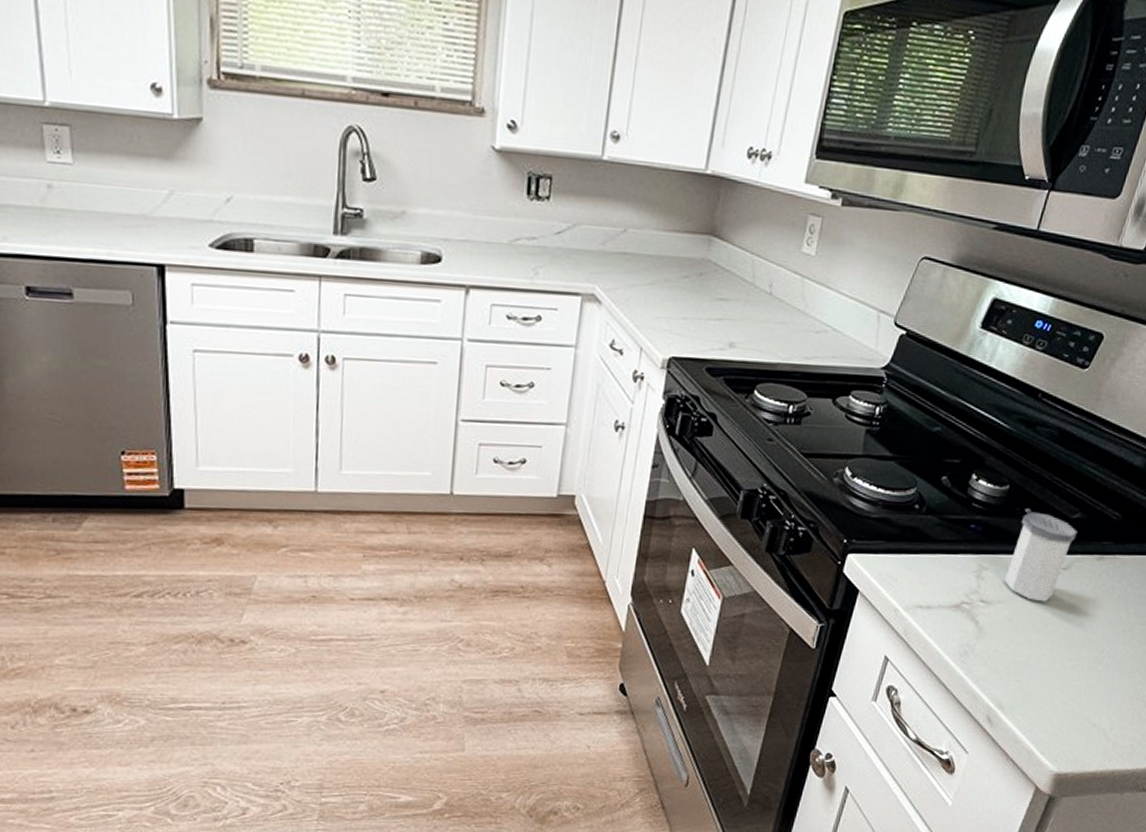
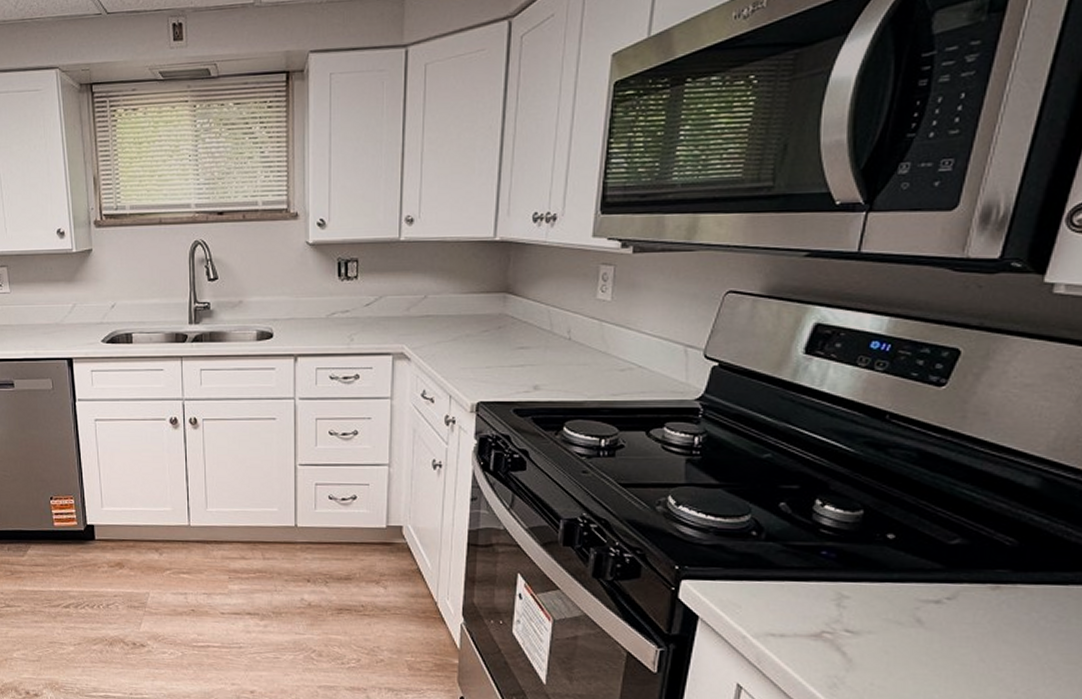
salt shaker: present [1005,512,1078,602] -> none [873,537,960,634]

